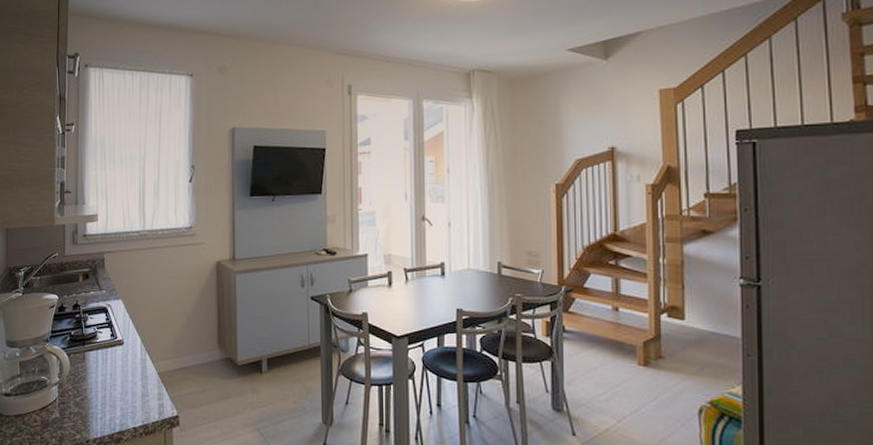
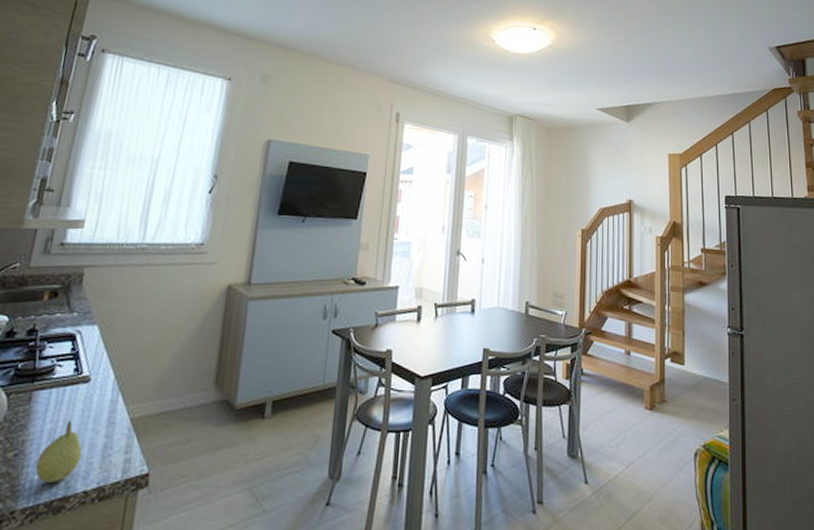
fruit: none [97,374,128,421] -> present [35,421,83,483]

